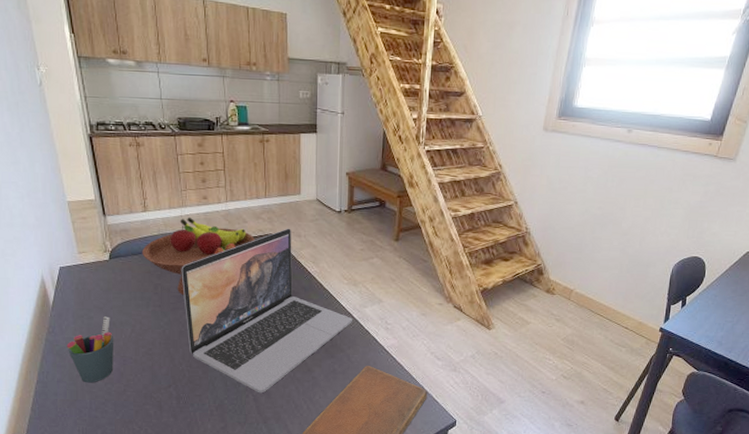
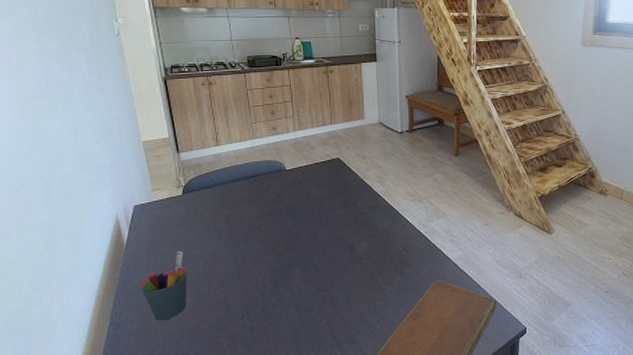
fruit bowl: present [142,217,255,296] -> none [215,147,323,225]
laptop: present [181,228,352,393] -> none [252,151,419,317]

